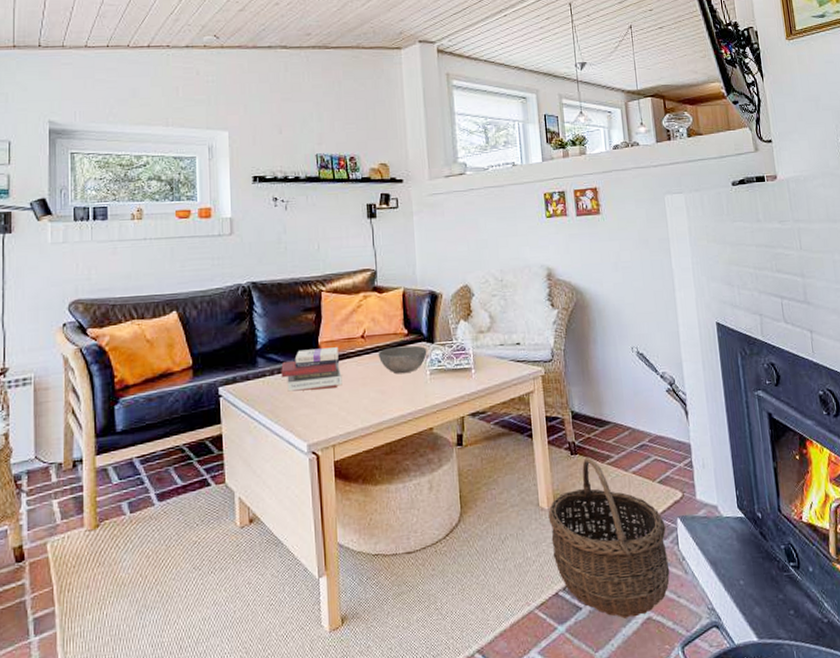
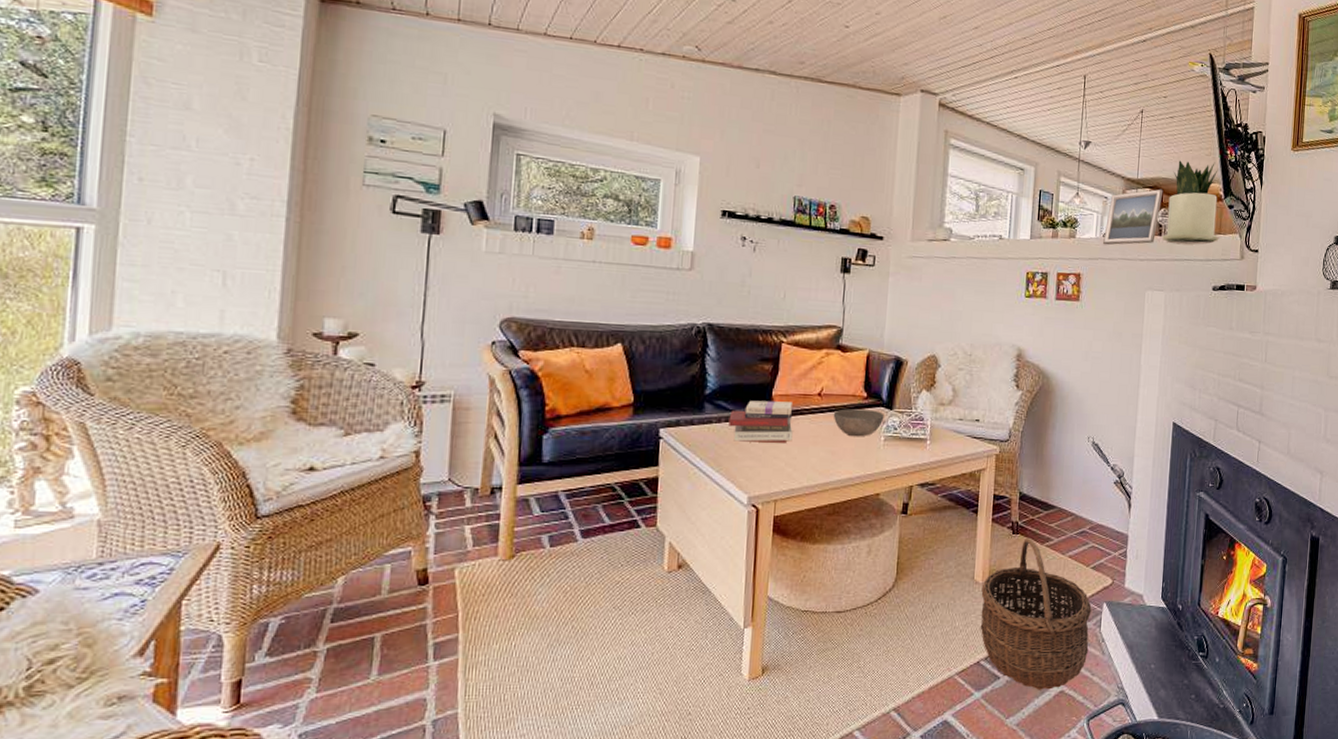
picture frame: none [613,96,665,157] -> present [1102,189,1163,245]
planter: none [671,63,730,147] -> present [1161,160,1220,245]

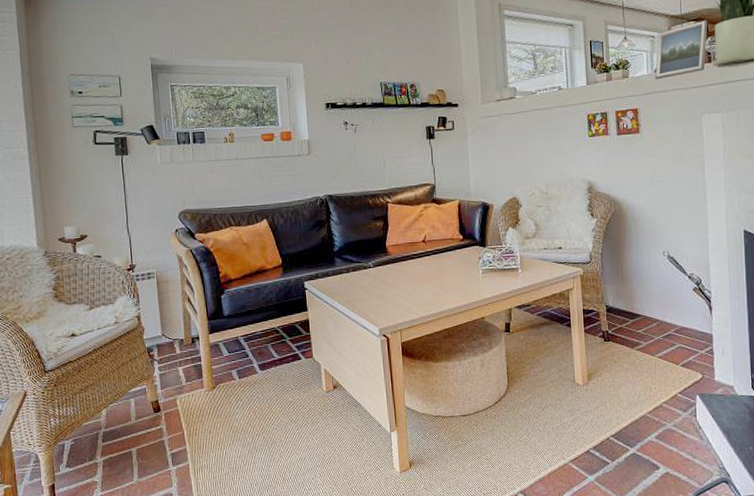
books: present [728,400,793,443] -> none [355,250,407,286]
bowl: present [833,408,885,437] -> none [437,249,480,273]
wicker basket: present [980,537,1092,690] -> none [583,343,687,473]

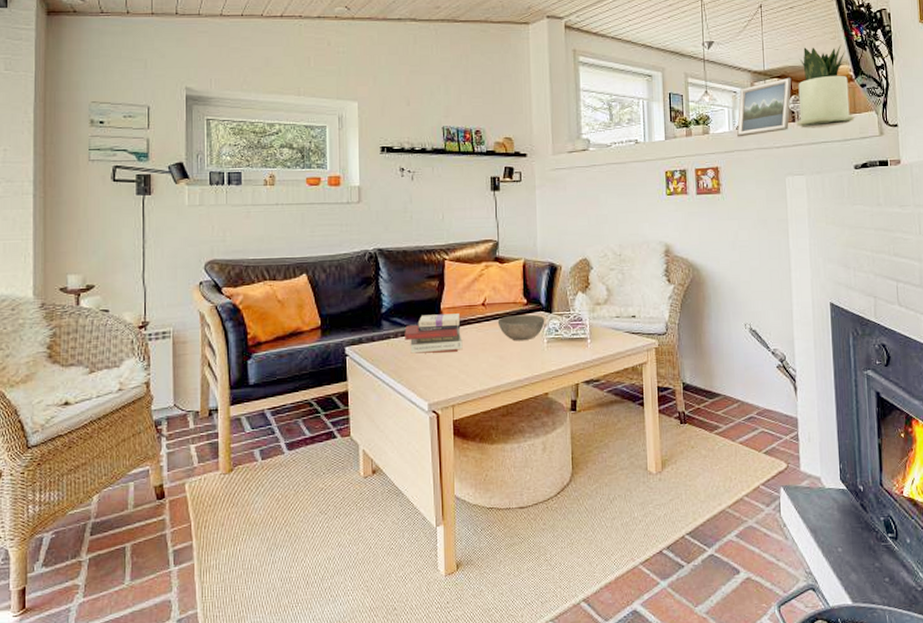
books: none [355,250,407,286] -> present [404,313,463,354]
bowl: none [437,249,480,273] -> present [497,314,545,341]

